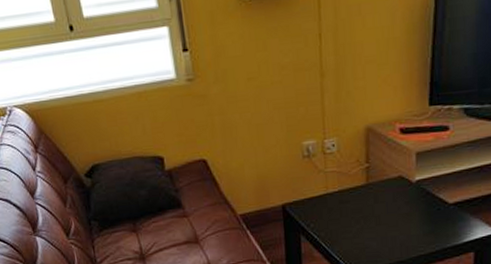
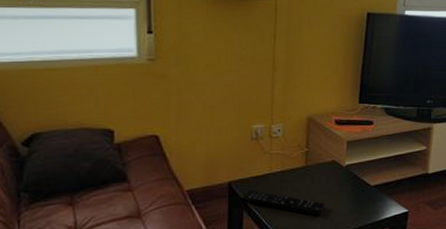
remote control: none [297,212,393,239] -> present [241,190,325,216]

